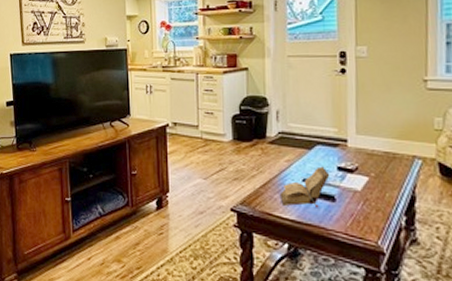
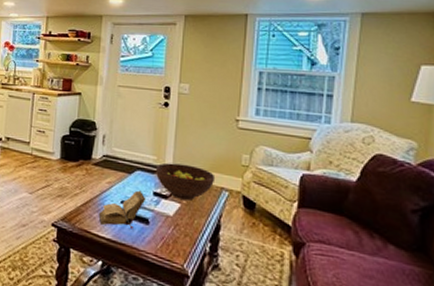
fruit bowl: none [338,134,406,172] -> present [156,162,216,201]

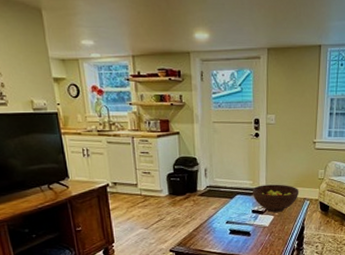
book: present [98,190,146,230] -> none [209,211,247,243]

